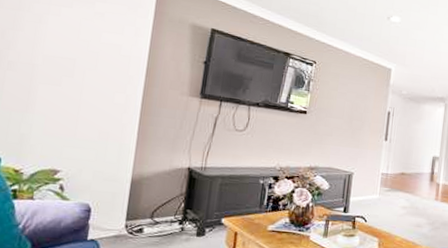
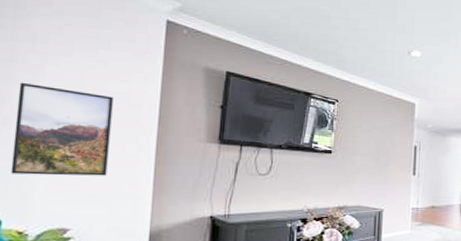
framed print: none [11,30,107,123] -> present [10,82,114,176]

